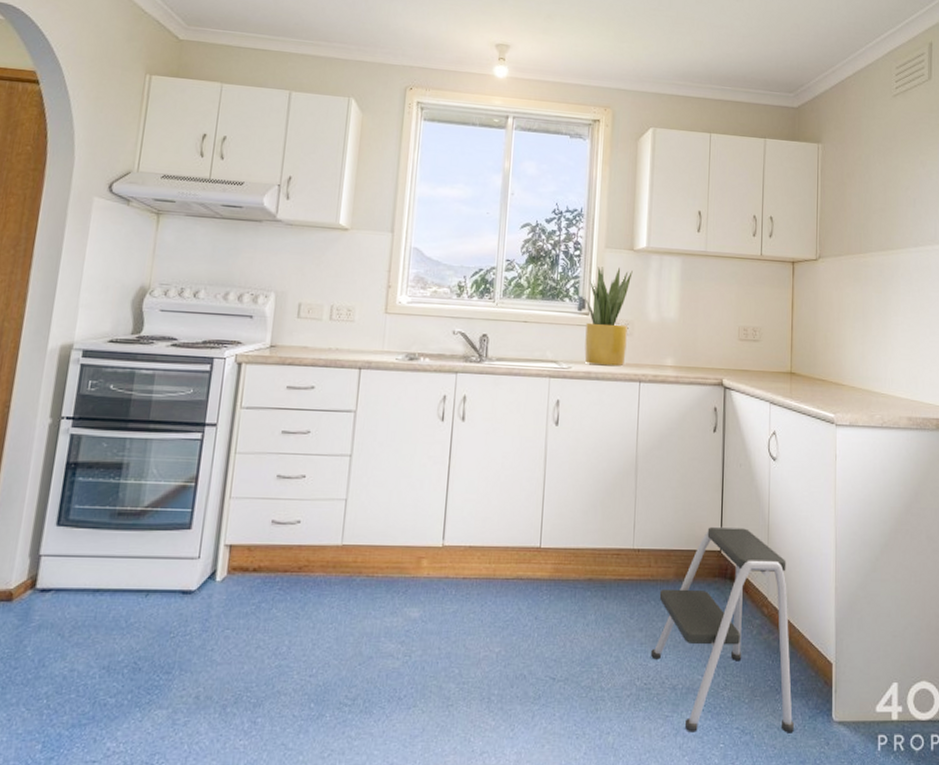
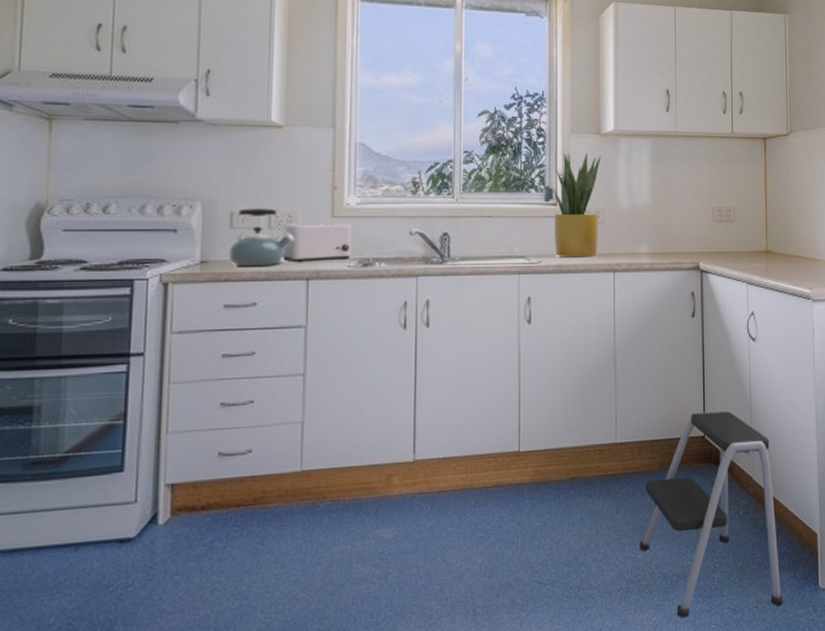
kettle: none [294,300,352,355] -> present [229,208,295,267]
toaster: none [340,317,402,354] -> present [281,222,352,263]

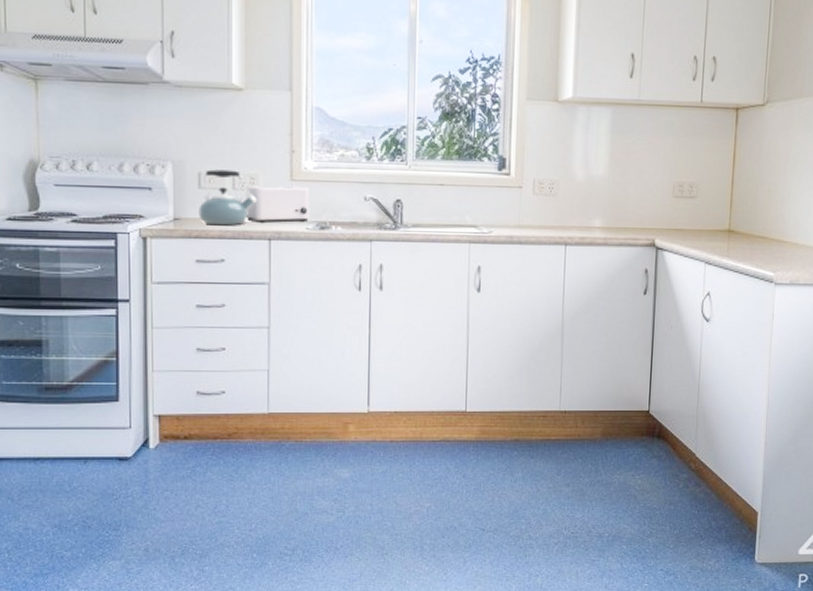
planter: present [549,152,601,258] -> none [502,121,557,229]
step stool: present [640,411,783,618] -> none [578,387,717,574]

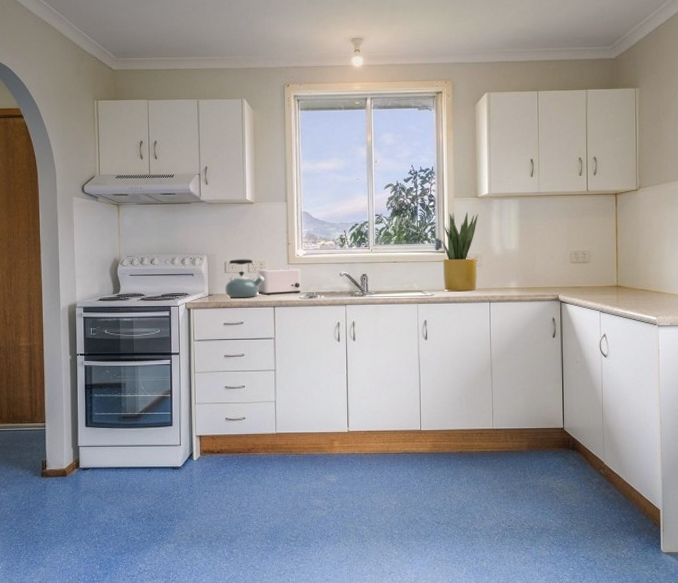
planter: none [502,121,557,229] -> present [438,212,478,292]

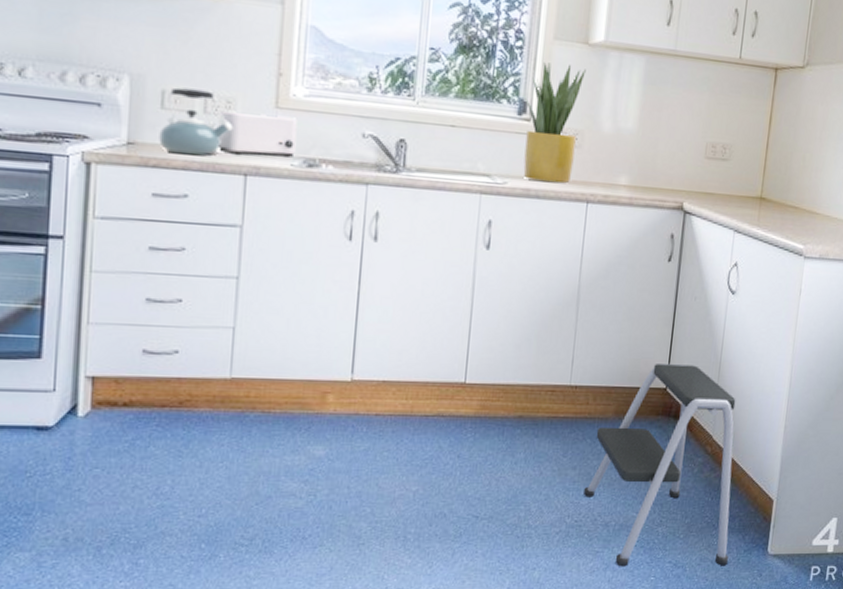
step stool: none [512,410,629,561] -> present [584,362,736,567]

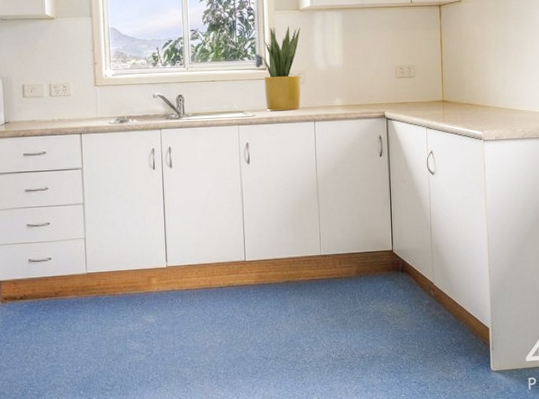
kettle: present [159,87,233,156] -> none [24,81,69,126]
toaster: present [218,110,298,159] -> none [59,90,111,122]
step stool: present [584,362,736,567] -> none [342,231,460,388]

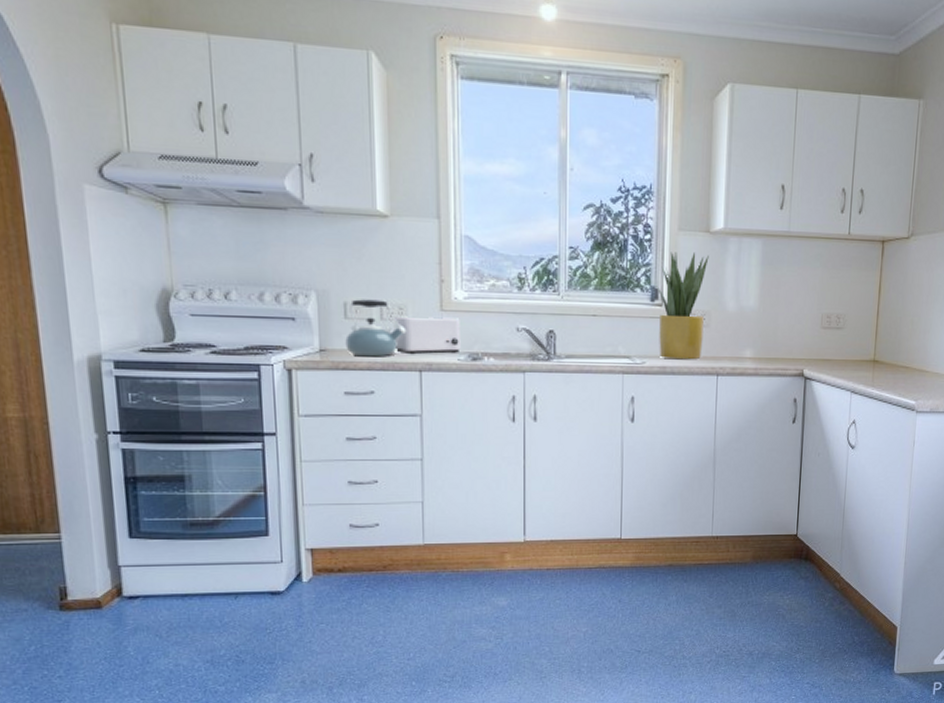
kettle: none [24,81,69,126] -> present [345,299,407,357]
toaster: none [59,90,111,122] -> present [393,316,461,355]

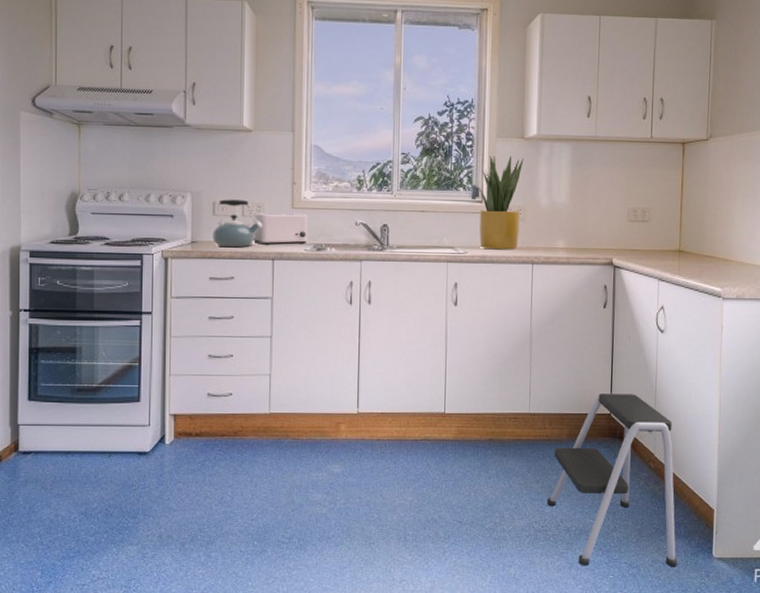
step stool: none [729,512,860,689] -> present [547,392,677,567]

